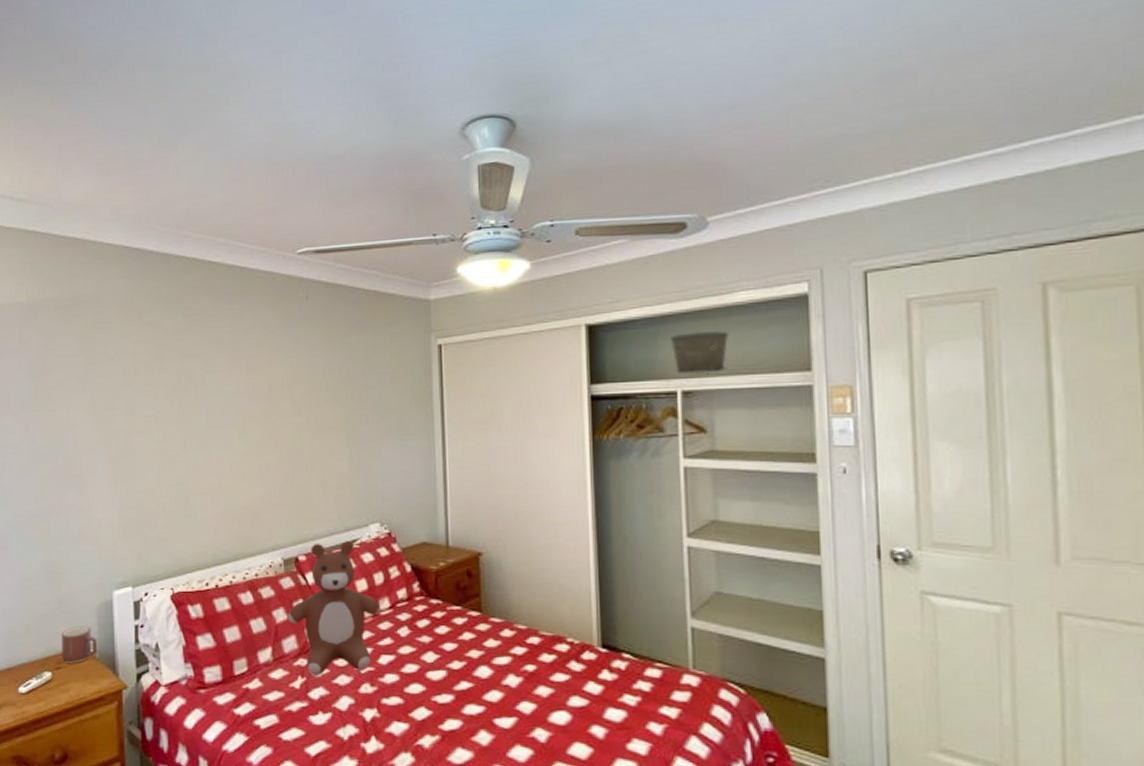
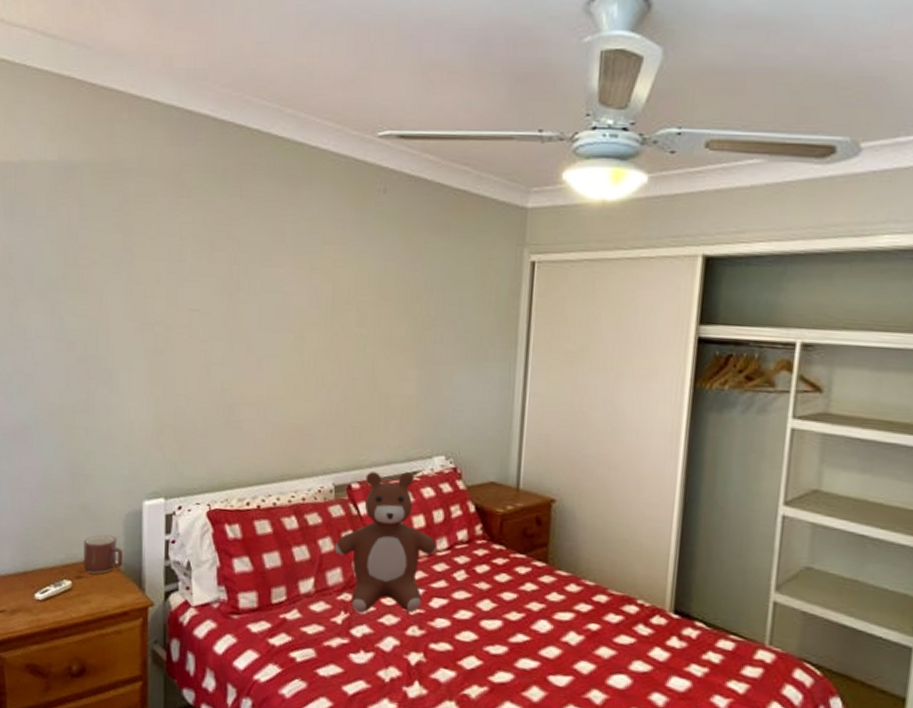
basket: present [670,330,729,374] -> none [797,275,865,326]

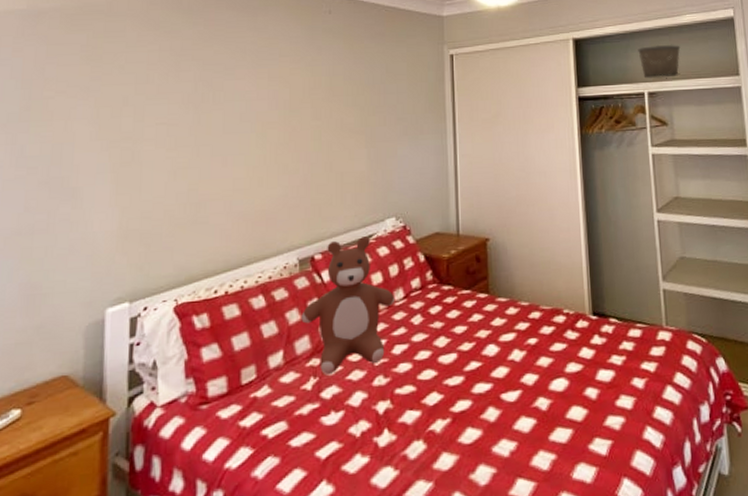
mug: present [83,535,124,574] -> none [36,351,83,396]
basket: none [797,275,865,326] -> present [638,44,681,79]

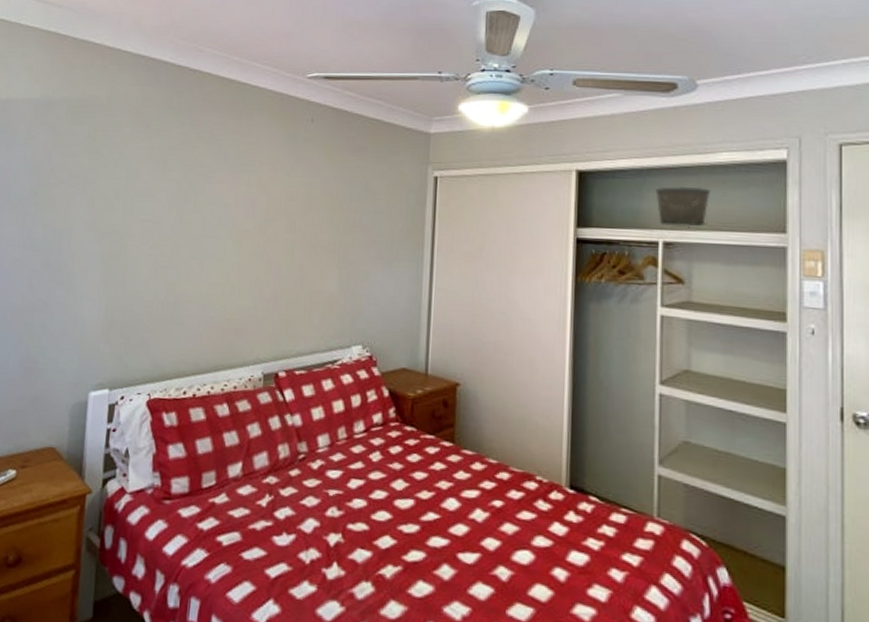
teddy bear: present [301,237,396,374] -> none [261,361,356,495]

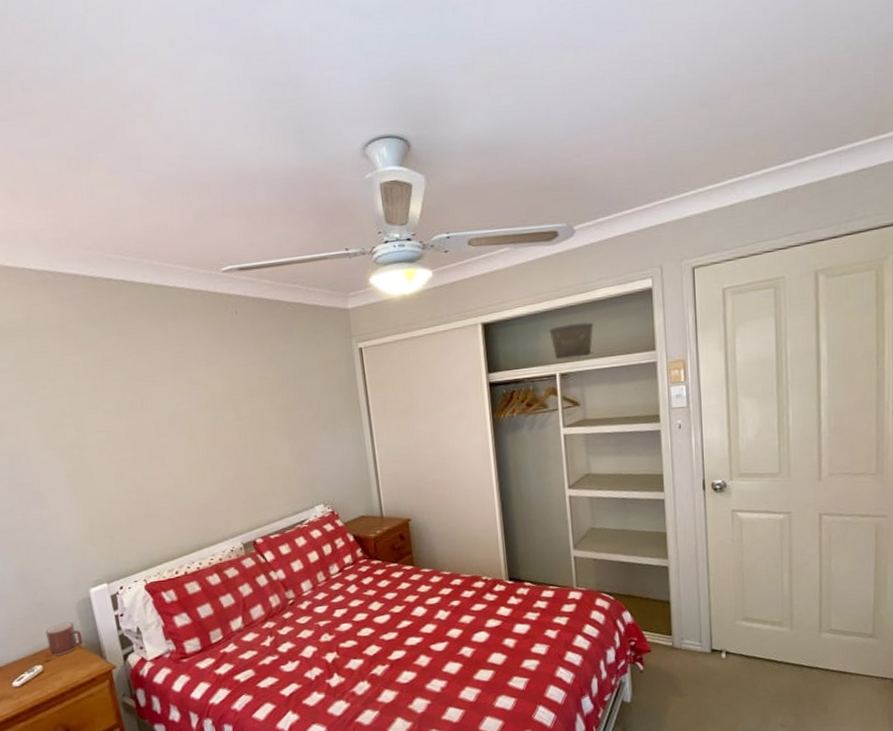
mug: none [29,425,67,463] -> present [45,622,83,655]

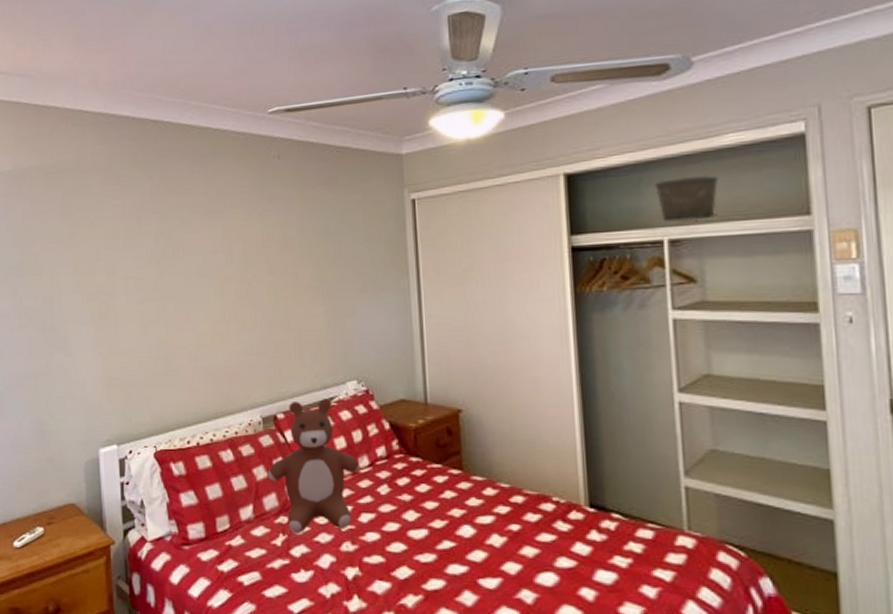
mug: present [45,622,83,655] -> none [52,483,86,519]
teddy bear: none [252,522,332,634] -> present [268,399,360,533]

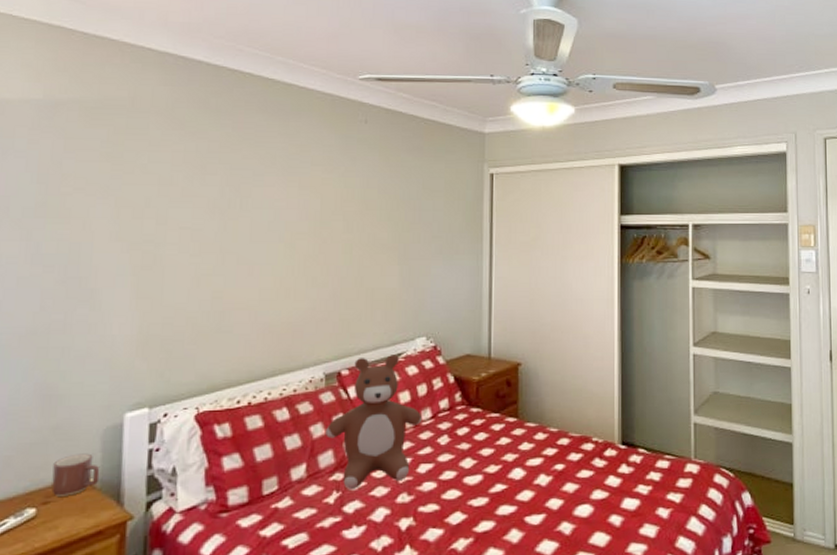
mug: none [52,483,86,519] -> present [51,453,100,496]
basket: present [655,175,719,222] -> none [685,175,729,210]

